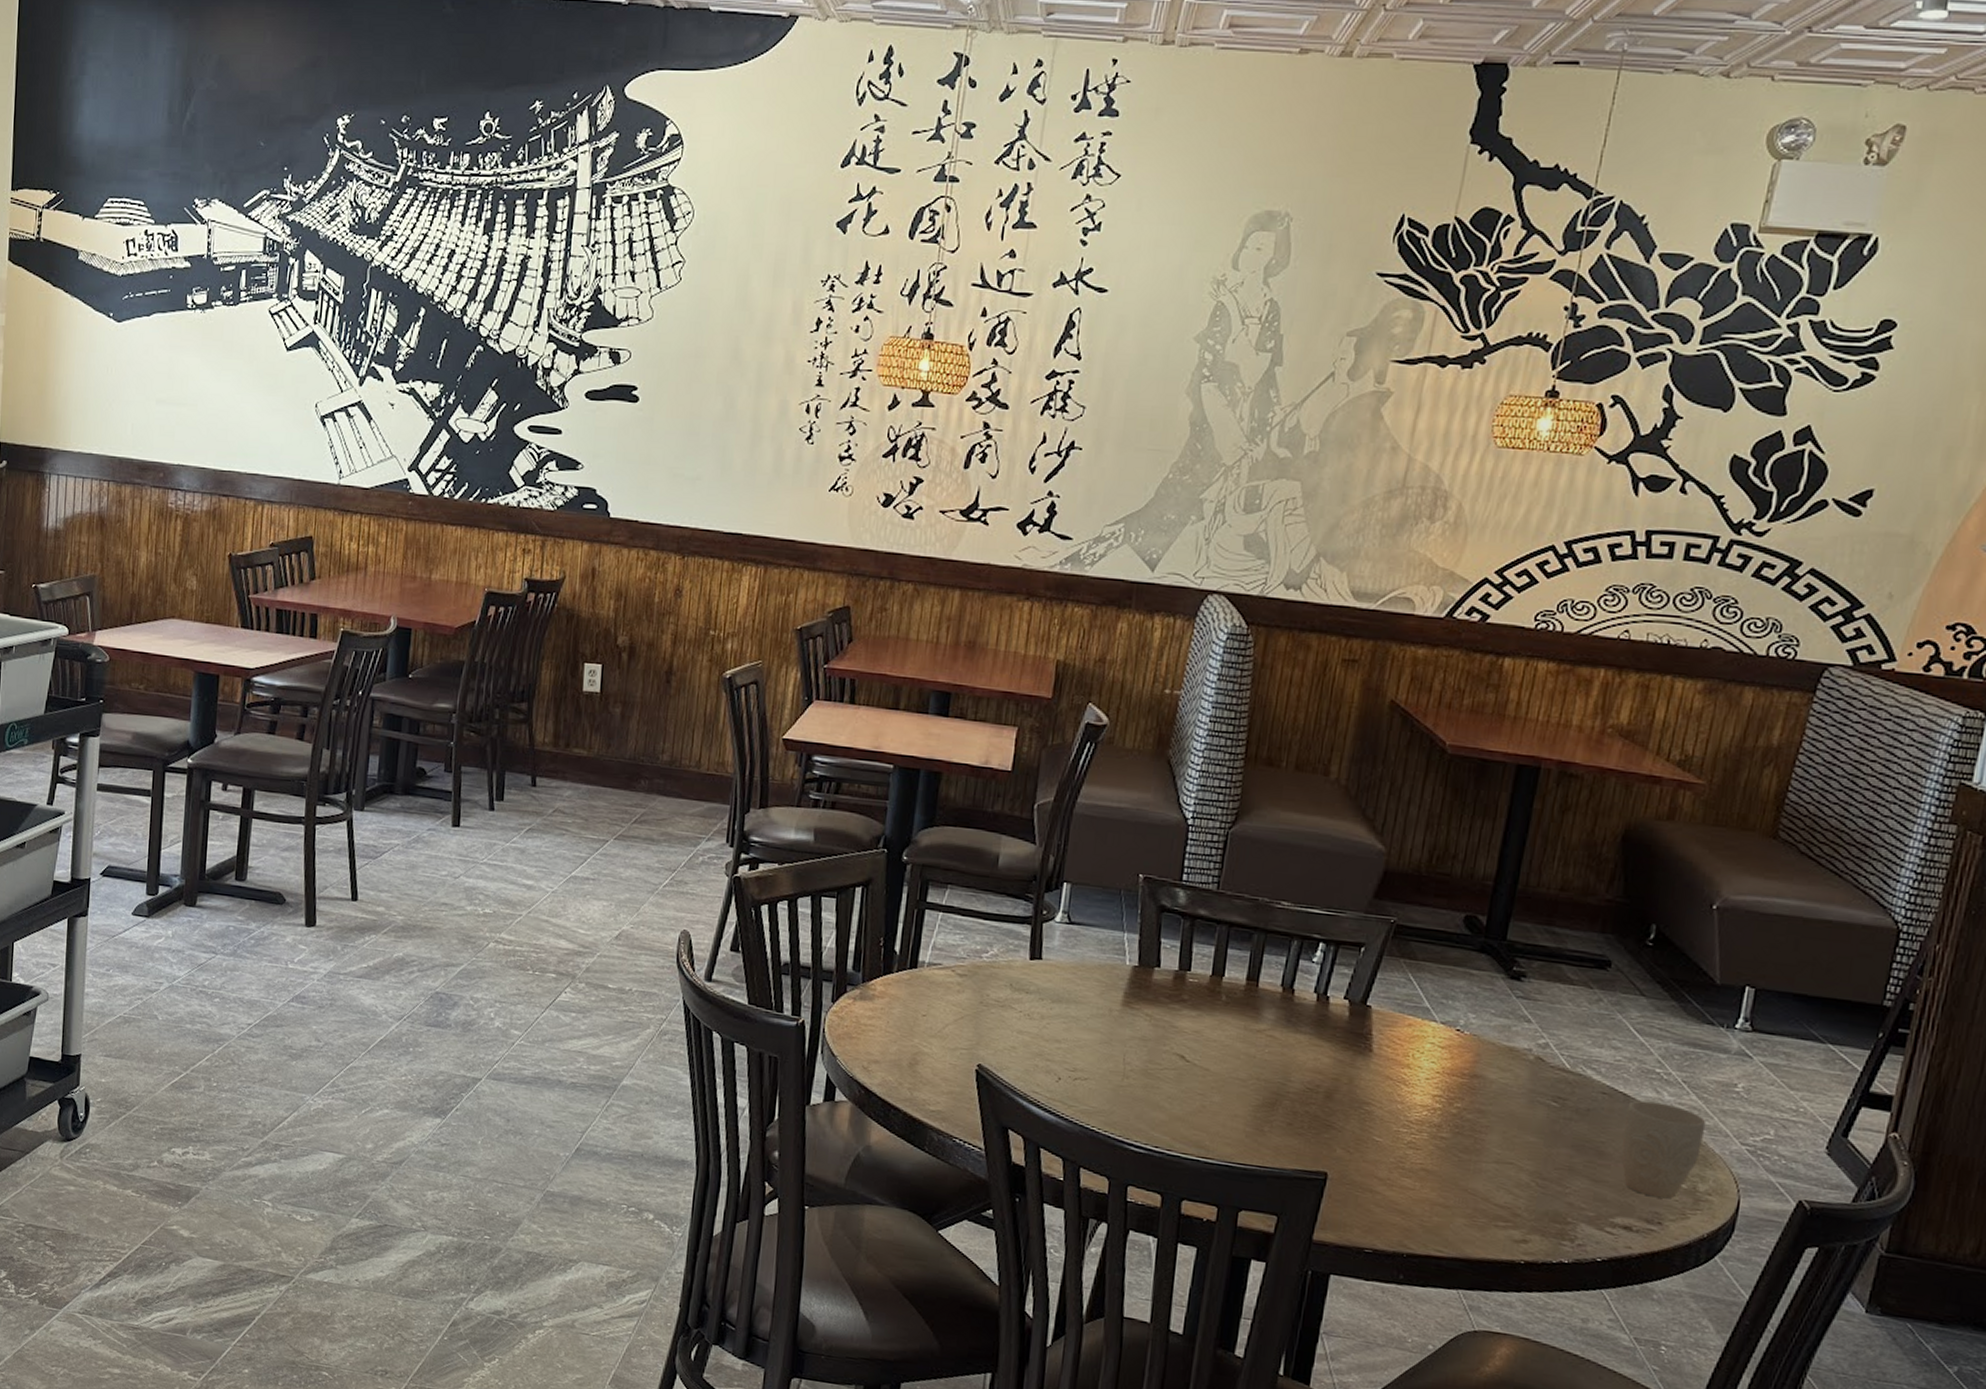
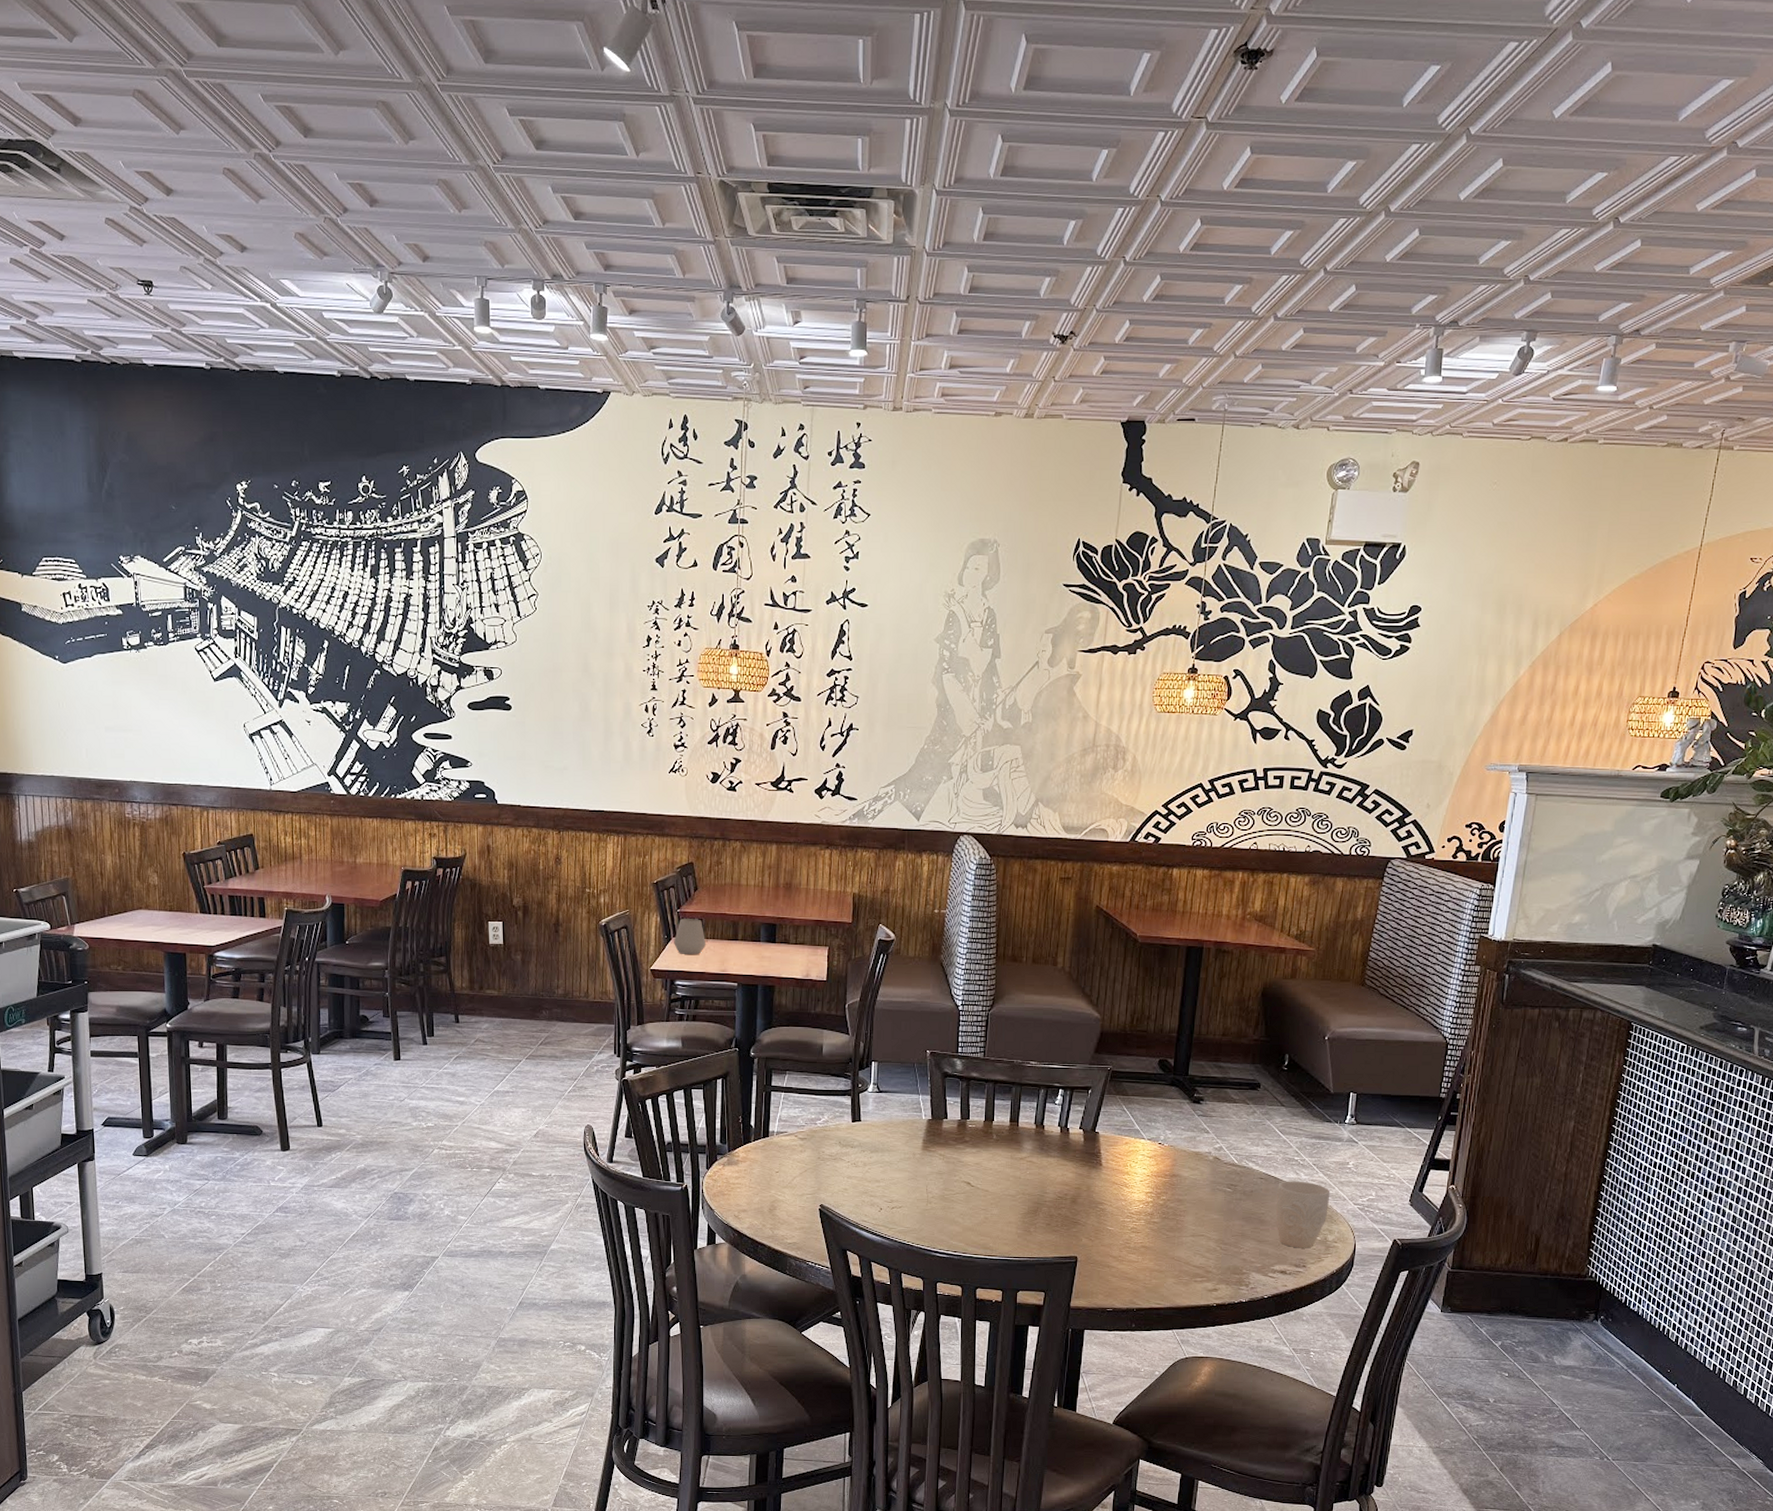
cup: none [815,677,857,725] -> present [674,919,705,955]

